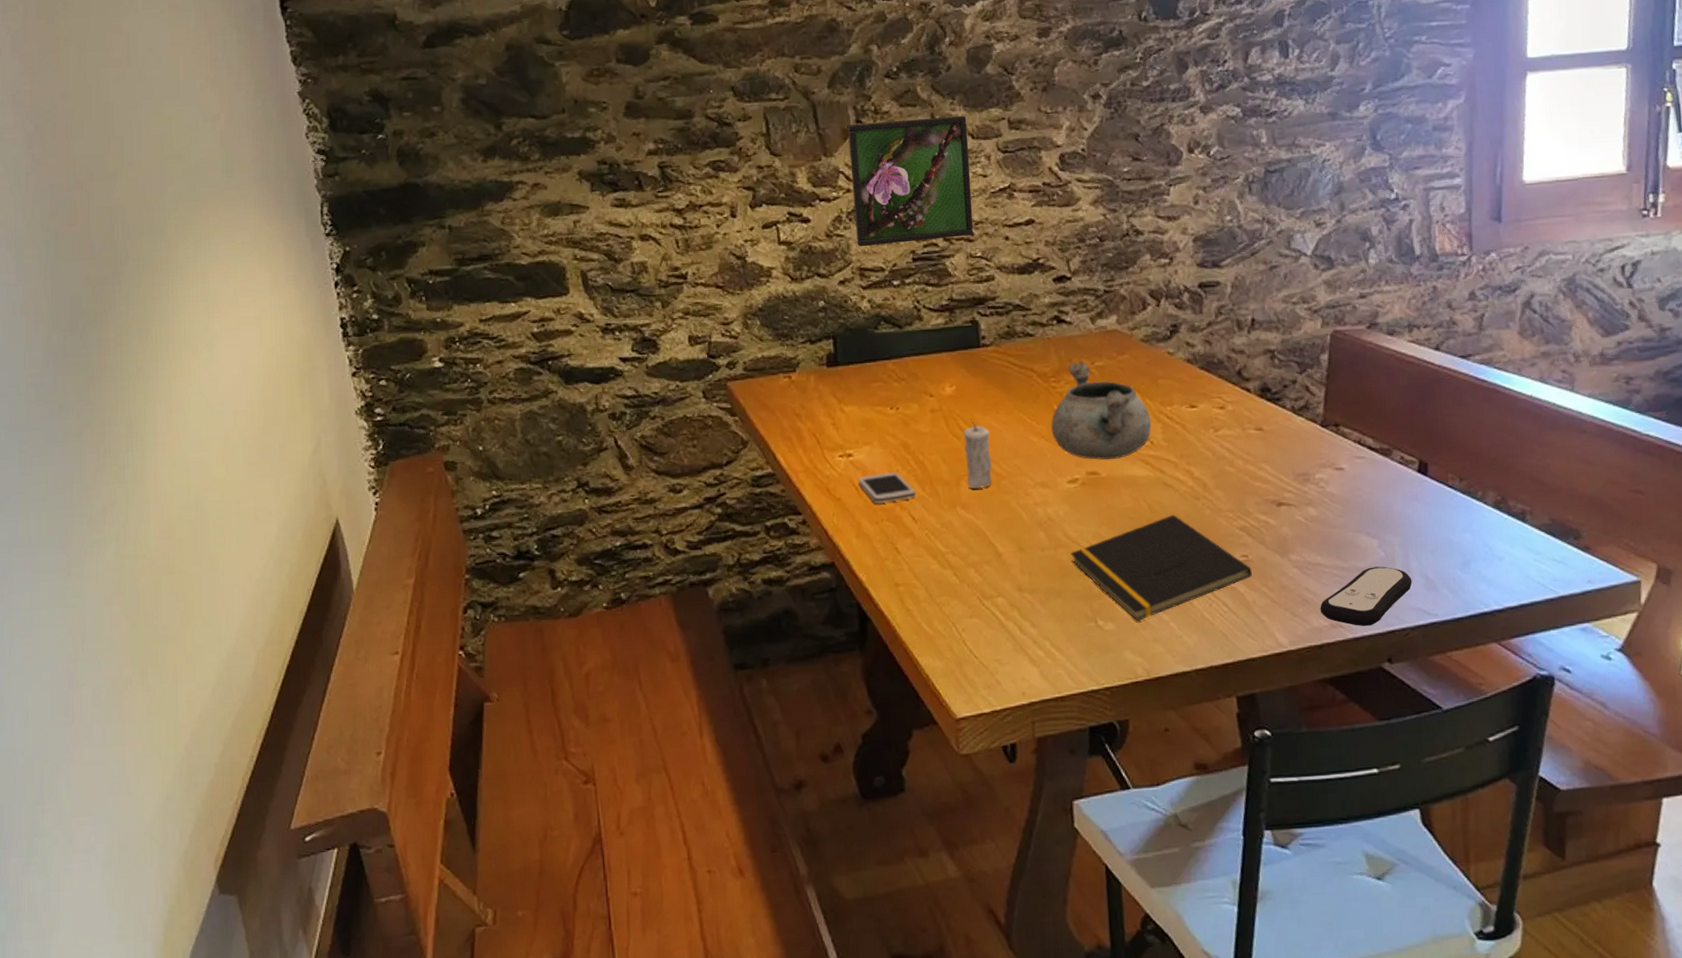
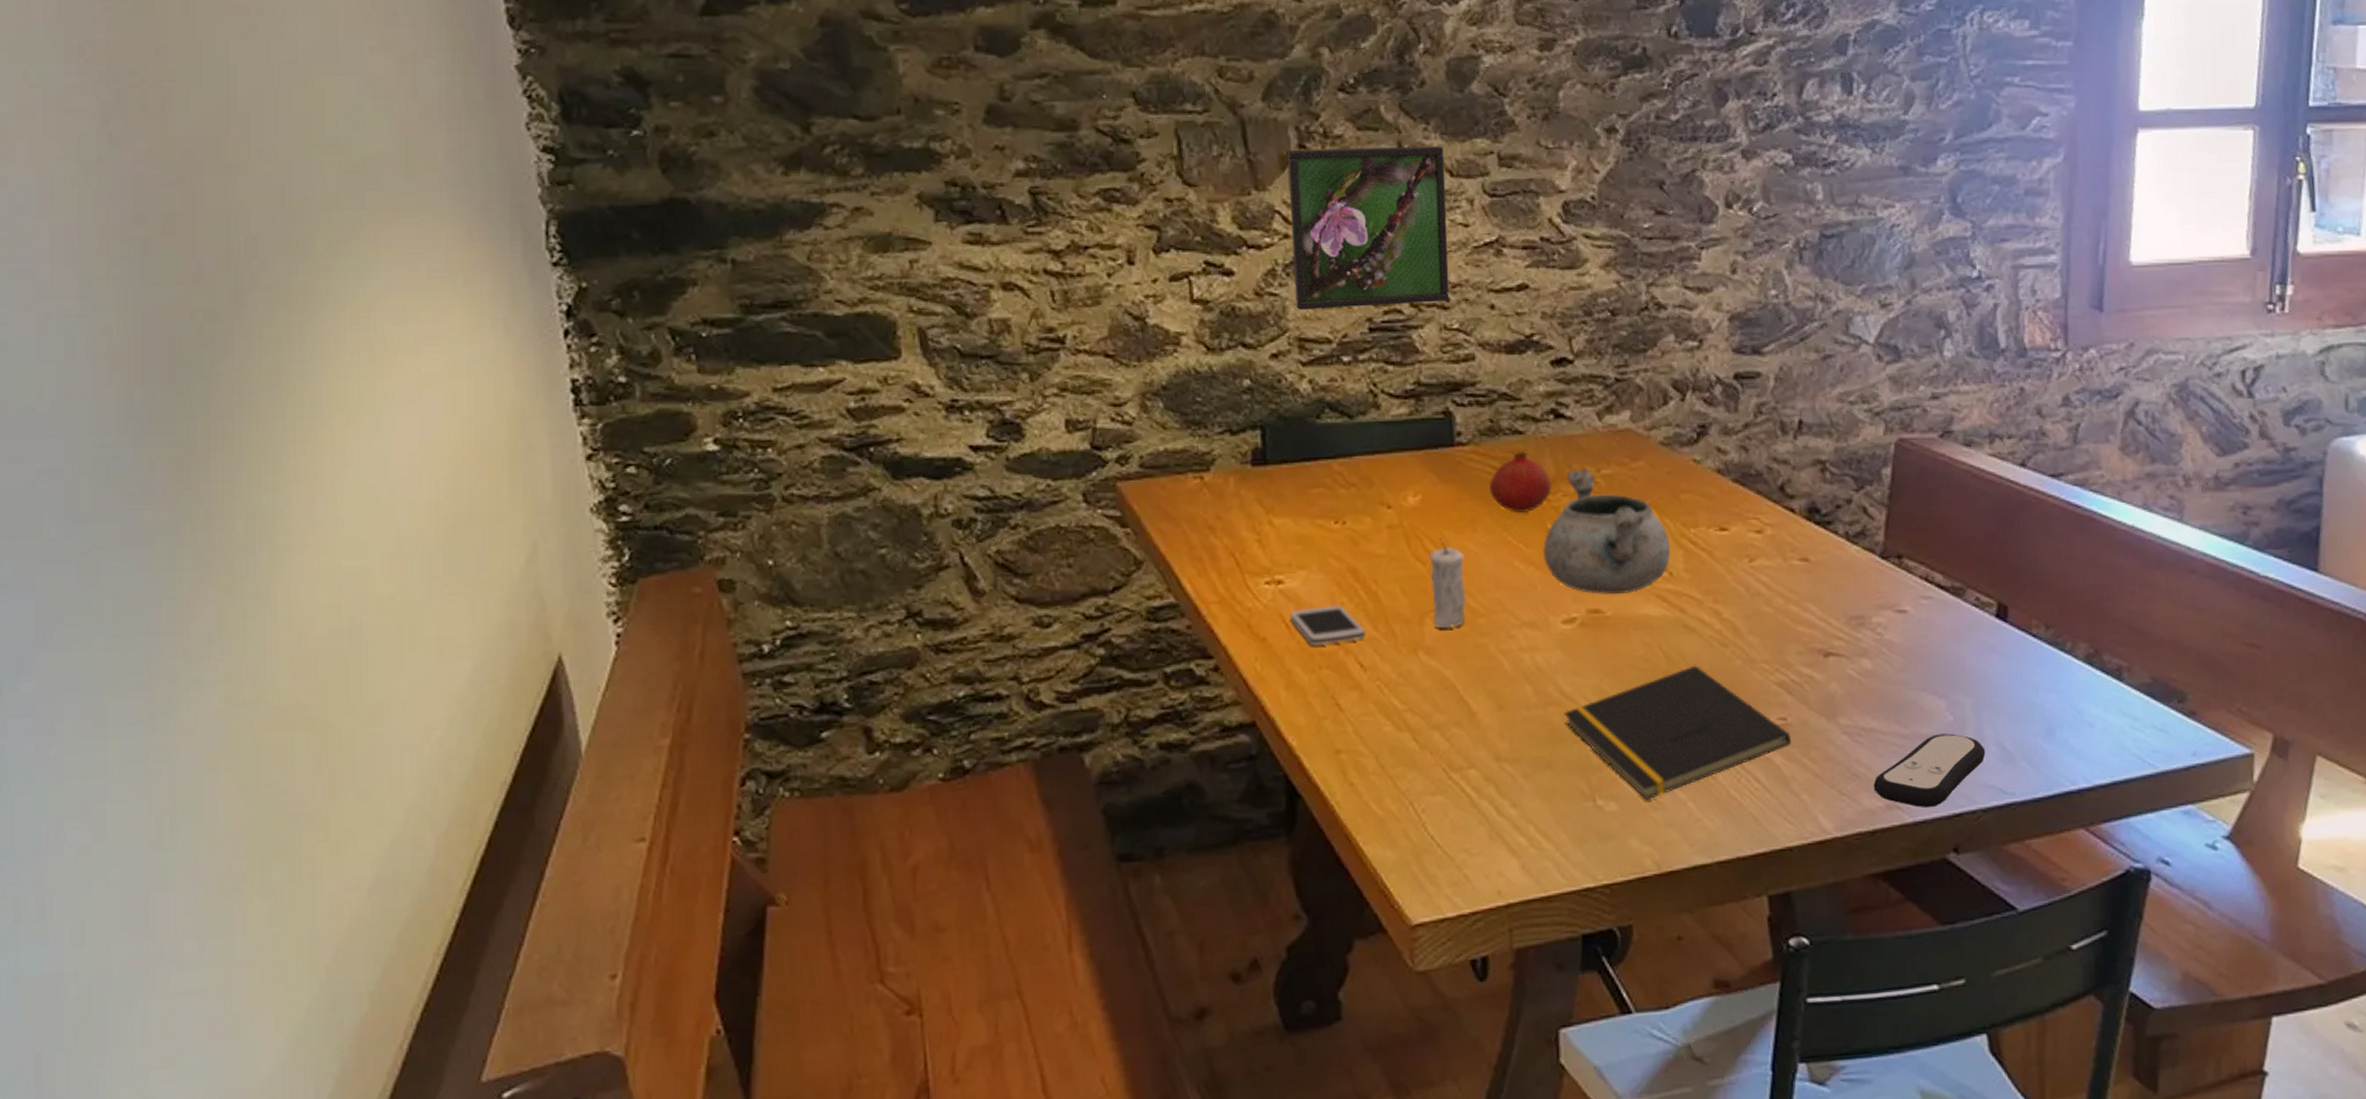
fruit: none [1008,349,1057,398] -> present [1490,450,1552,513]

